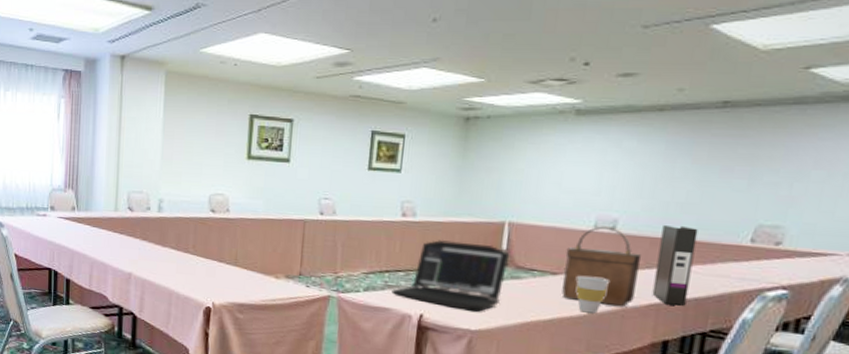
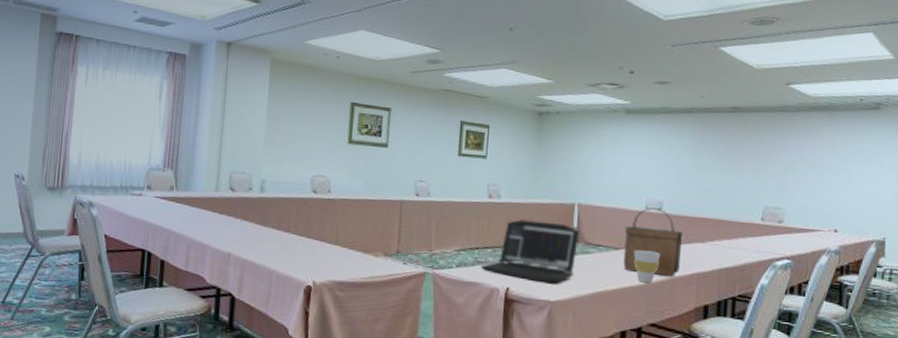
binder: present [652,224,698,307] -> none [693,206,723,276]

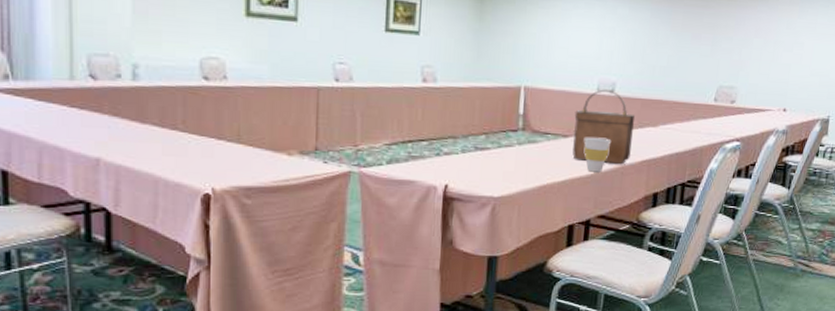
laptop: present [481,219,580,284] -> none [415,106,527,178]

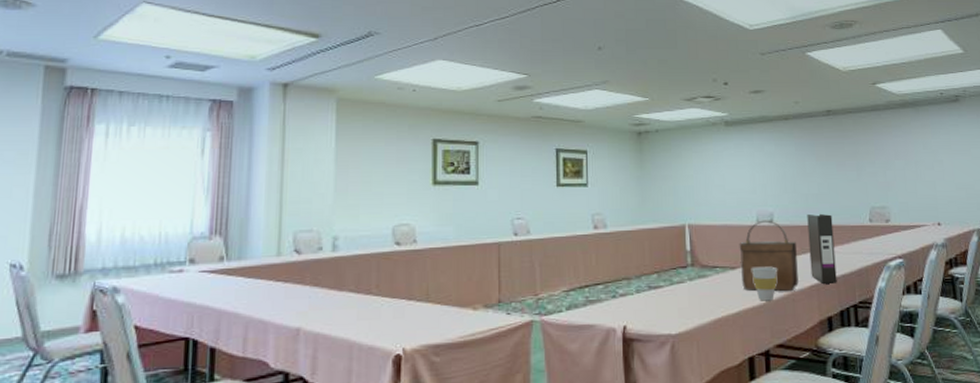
binder: none [644,86,677,162] -> present [807,213,837,285]

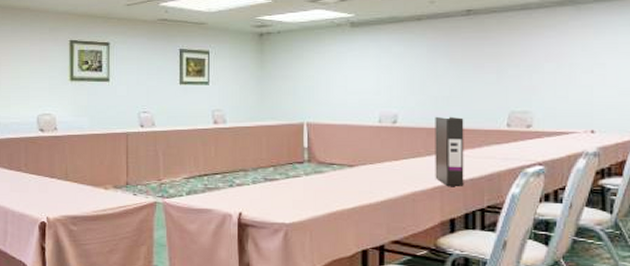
handbag: present [739,220,799,292] -> none [358,121,420,192]
cup: present [752,267,778,301] -> none [371,167,398,199]

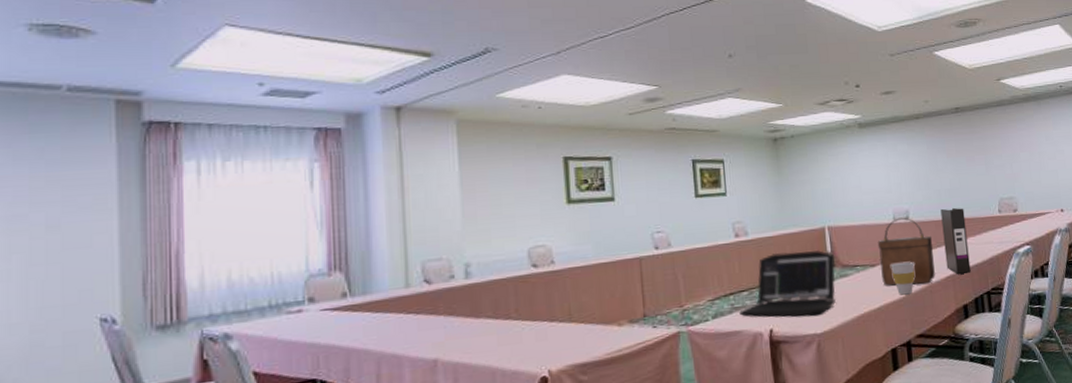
laptop: none [212,143,311,206] -> present [739,250,836,319]
handbag: none [358,121,420,192] -> present [877,217,935,286]
cup: none [371,167,398,199] -> present [891,262,915,295]

